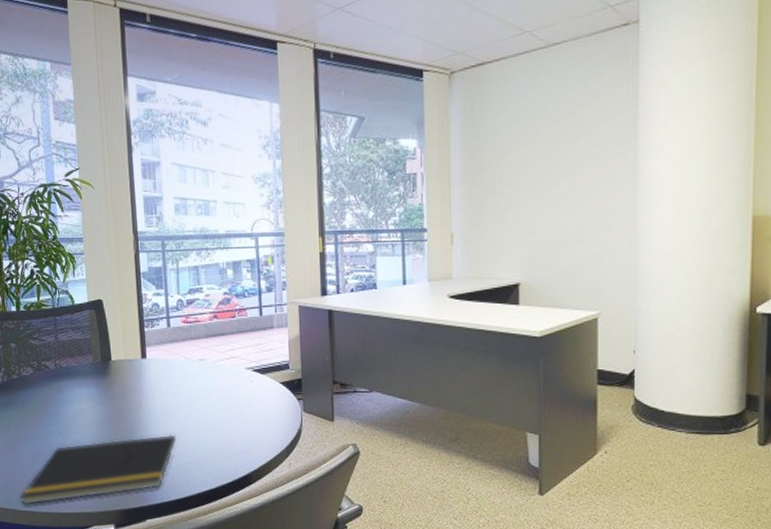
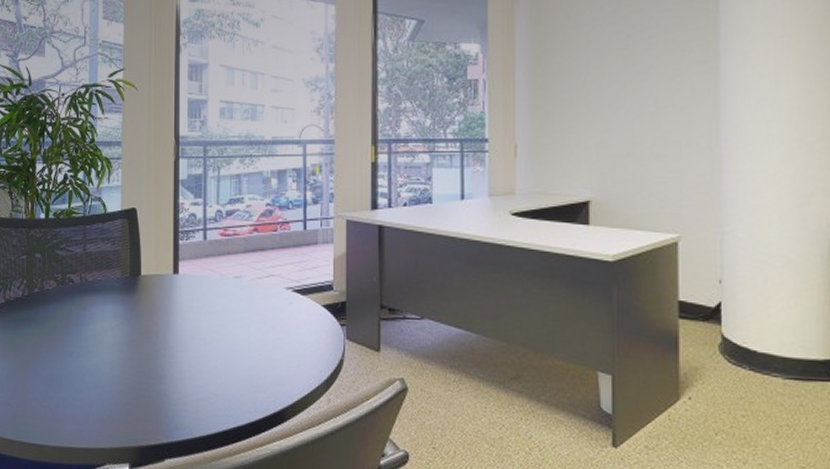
notepad: present [20,434,177,506] -> none [29,360,205,438]

